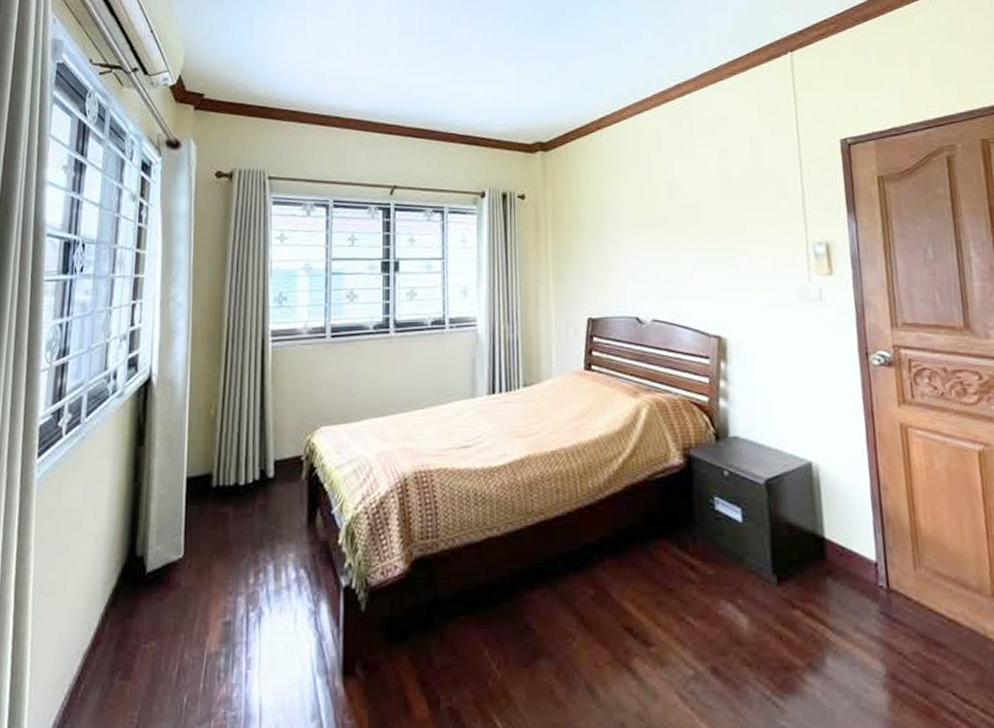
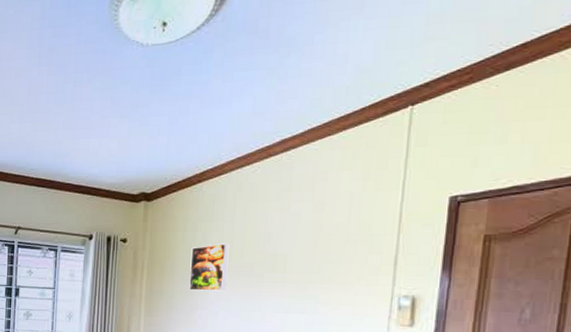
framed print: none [598,194,641,251] -> present [189,242,229,291]

